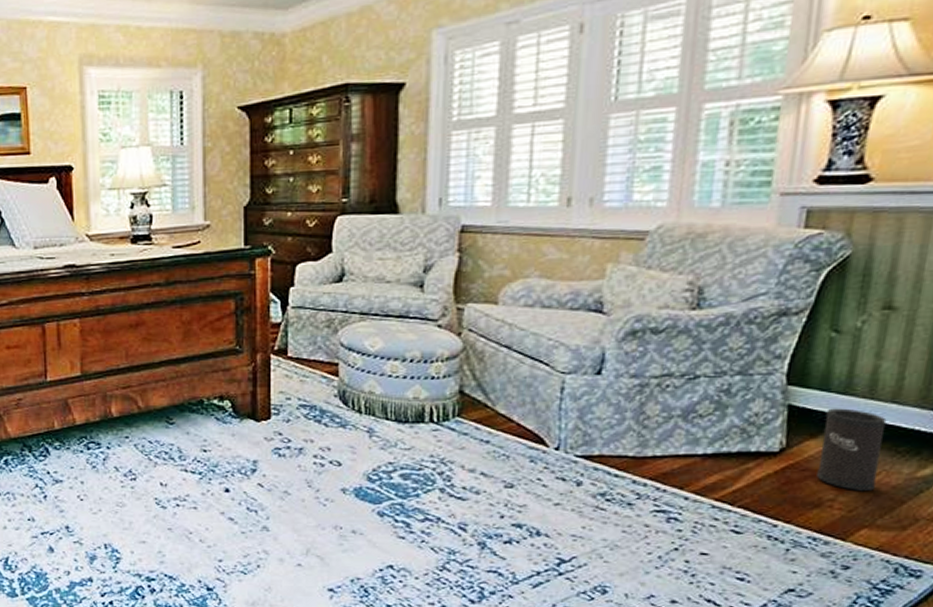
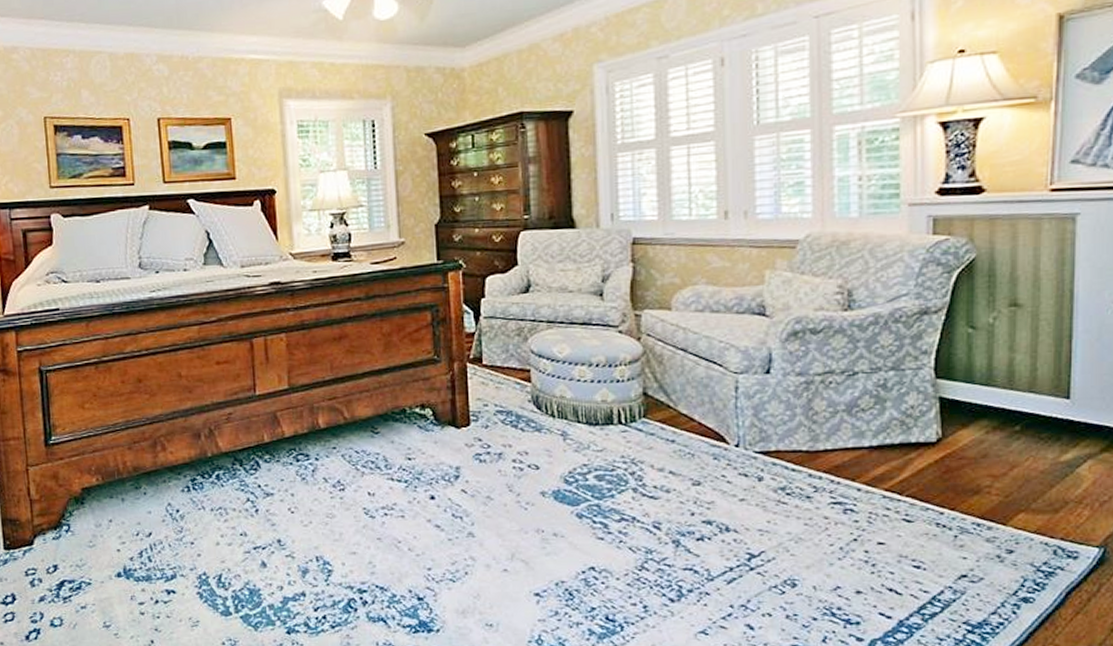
speaker: present [817,408,887,492] -> none [973,398,1027,478]

